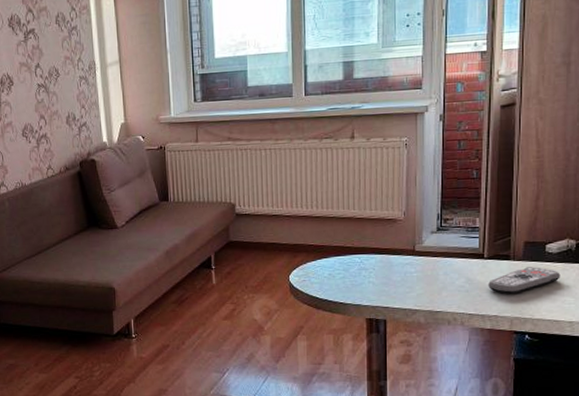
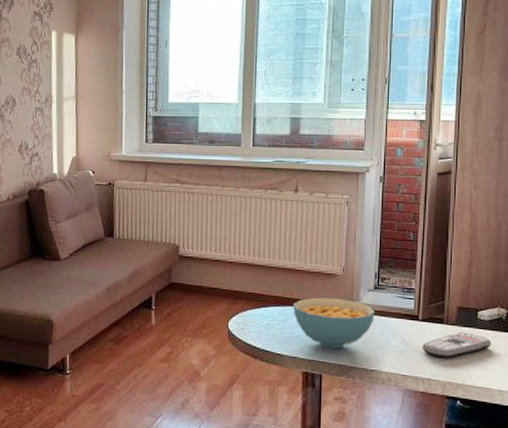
cereal bowl: none [354,243,438,293] -> present [293,297,375,348]

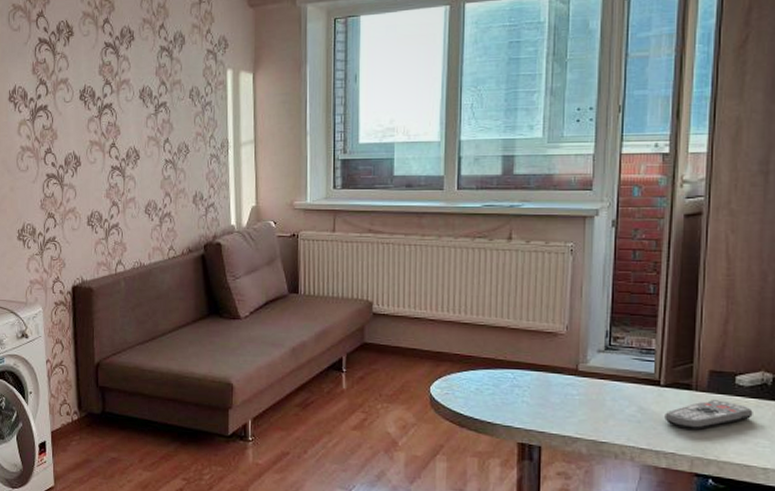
cereal bowl: present [293,297,375,348] -> none [506,359,605,417]

